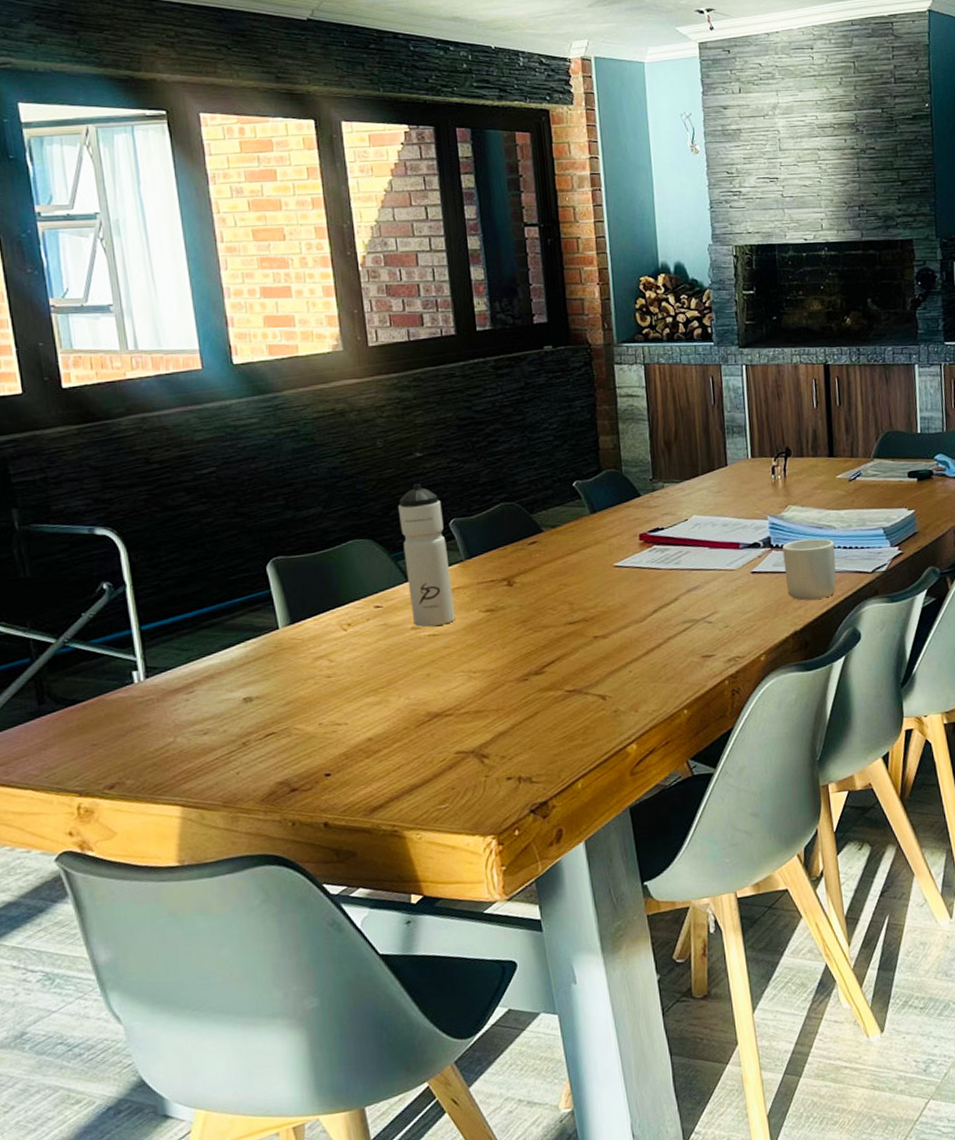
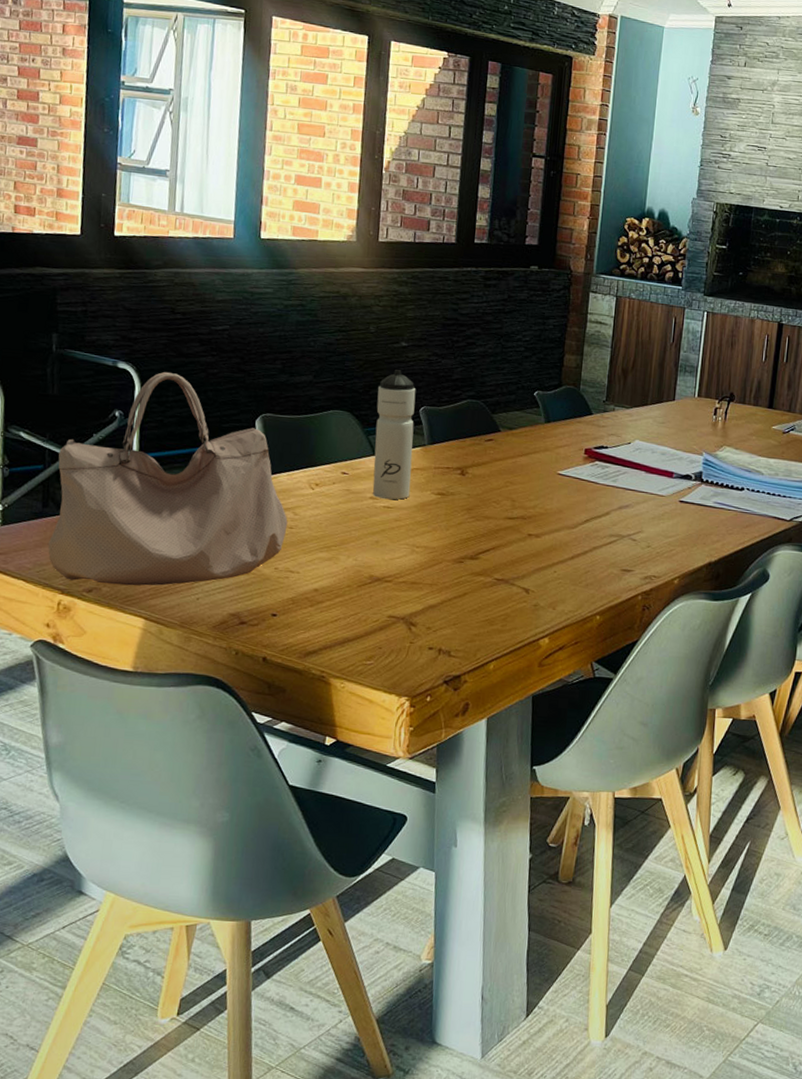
handbag: none [45,530,325,780] -> present [47,372,288,586]
mug: present [782,538,837,601] -> none [709,478,760,537]

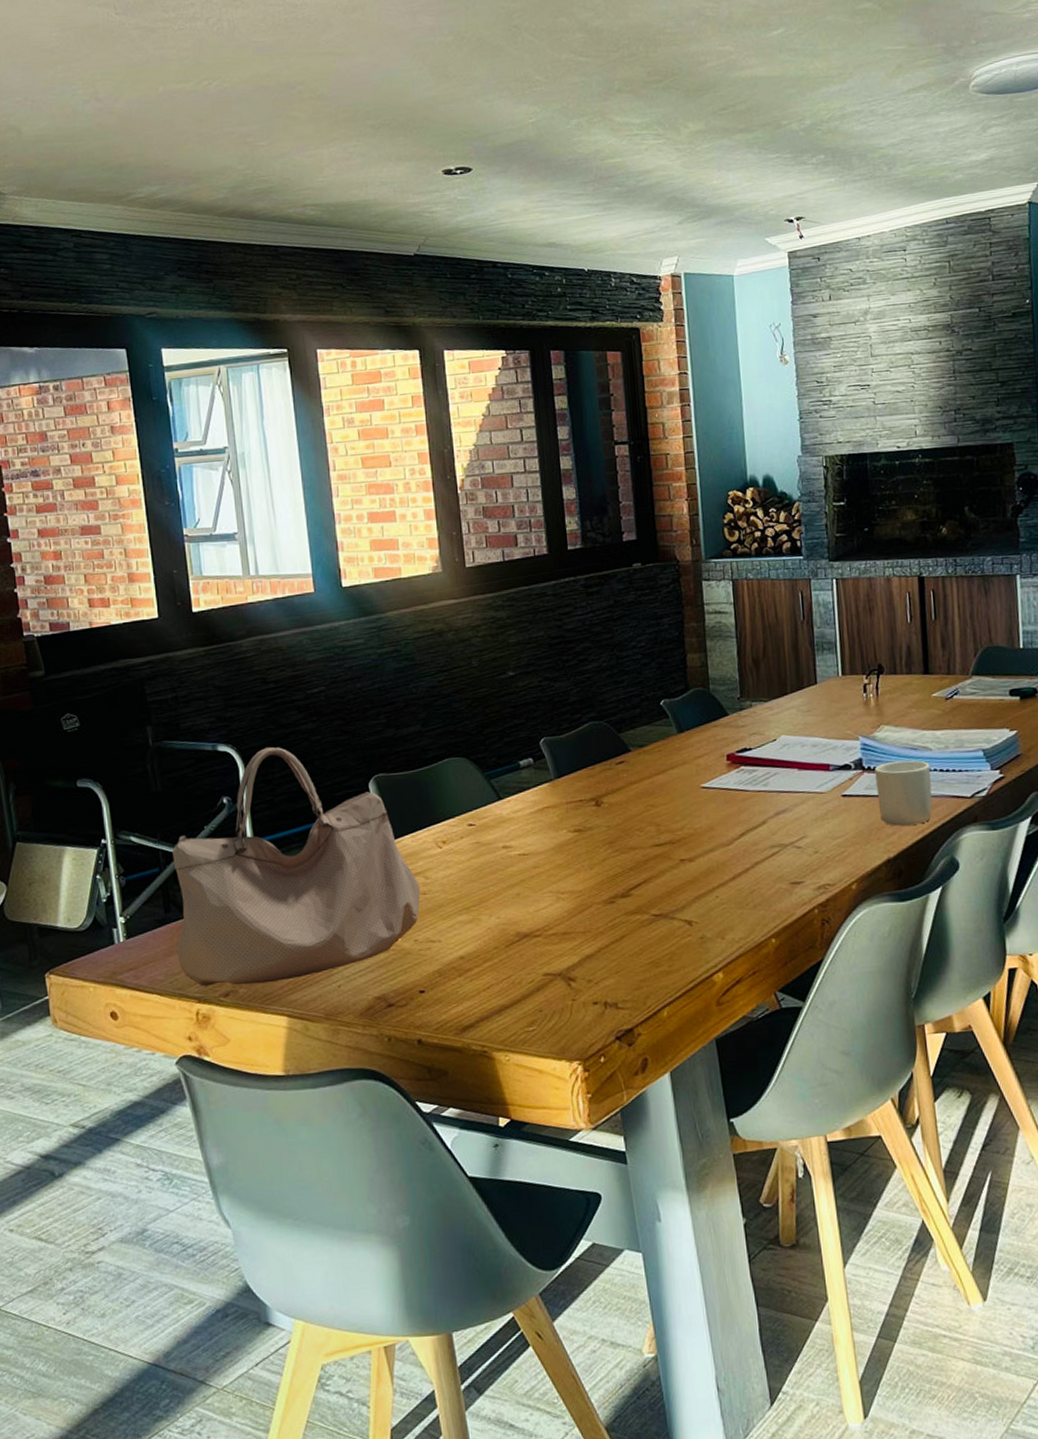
water bottle: present [372,370,416,500] -> none [492,702,545,847]
mug: none [709,478,760,537] -> present [875,760,933,826]

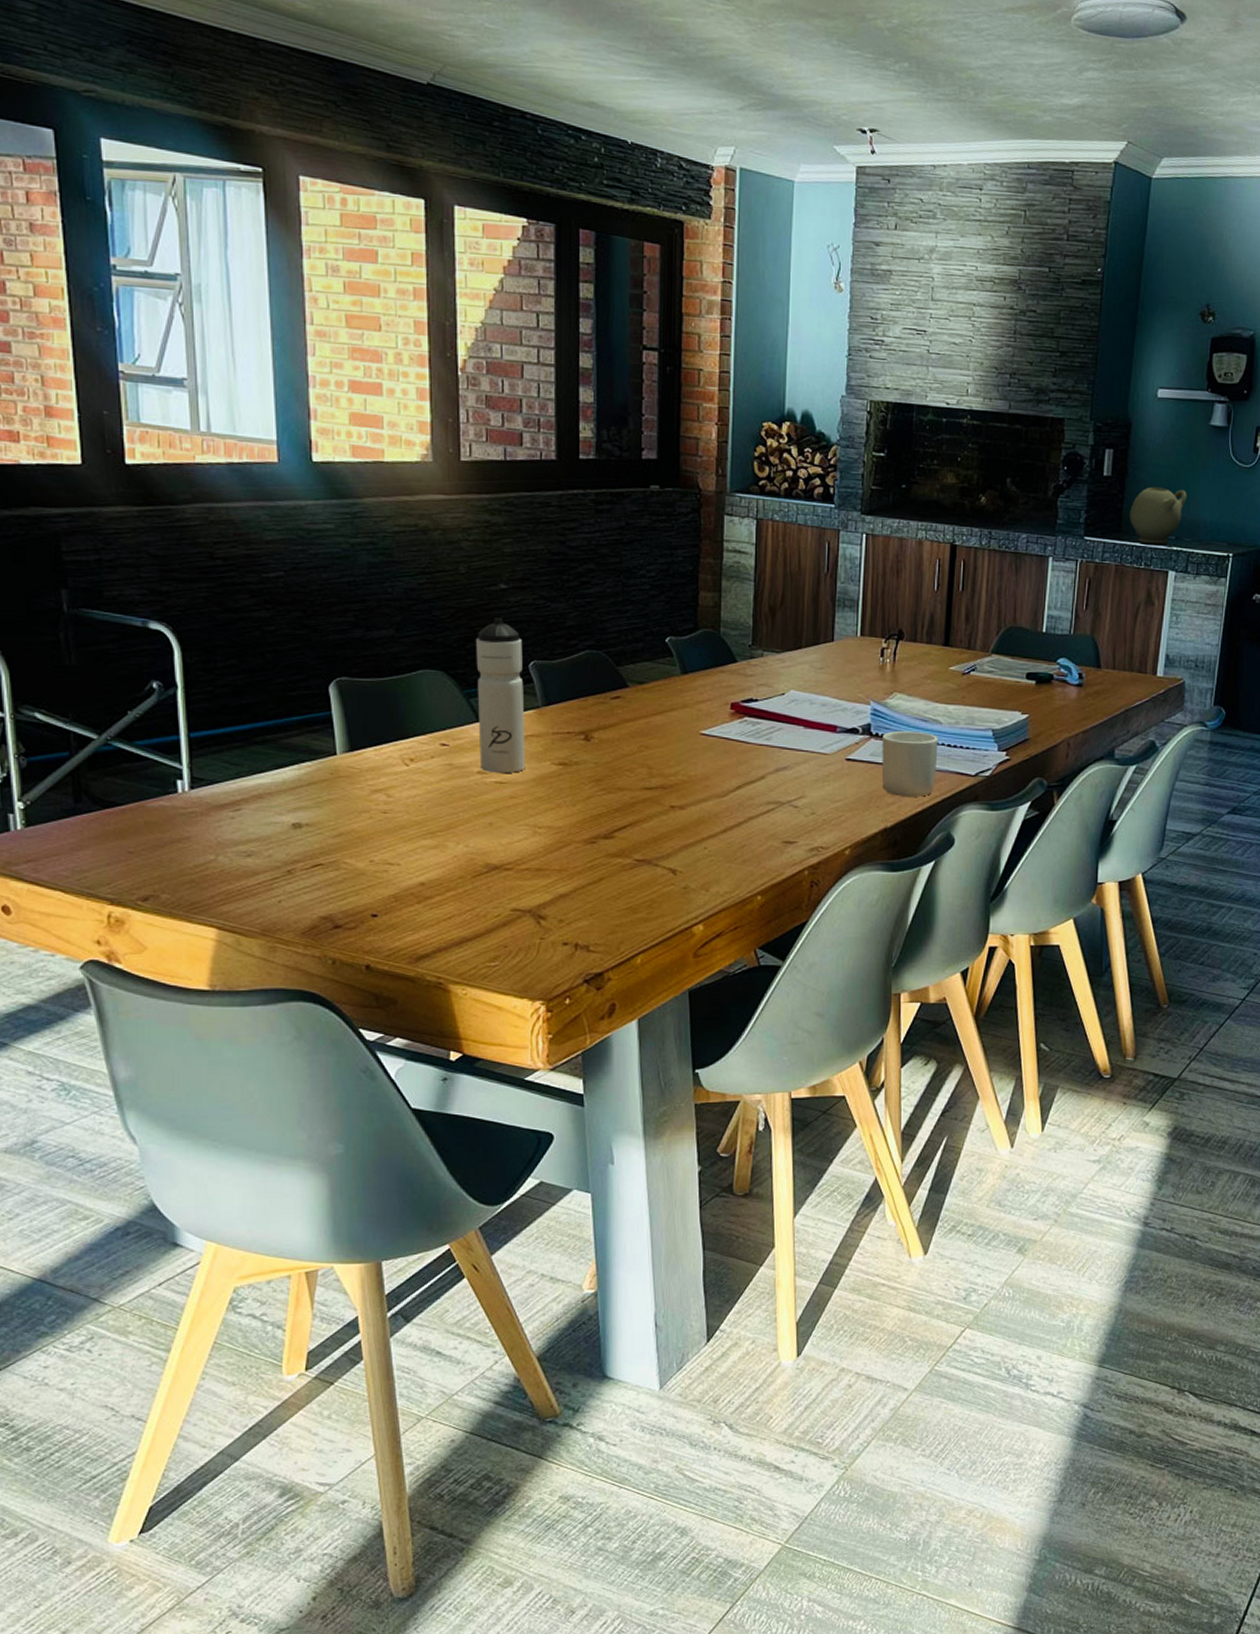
handbag: present [172,747,421,987] -> none [86,632,380,891]
water bottle: none [492,702,545,847] -> present [476,618,526,774]

